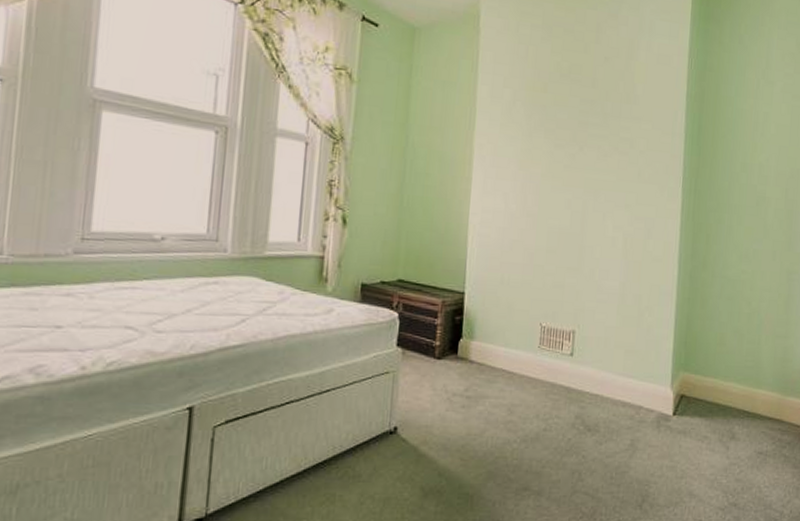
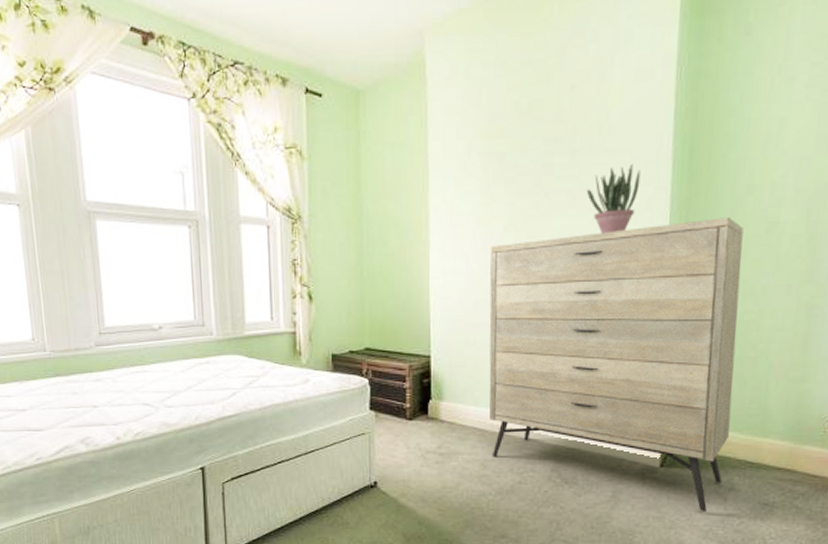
dresser: none [519,187,739,461] -> present [489,217,744,513]
potted plant: none [615,132,660,191] -> present [587,164,641,234]

